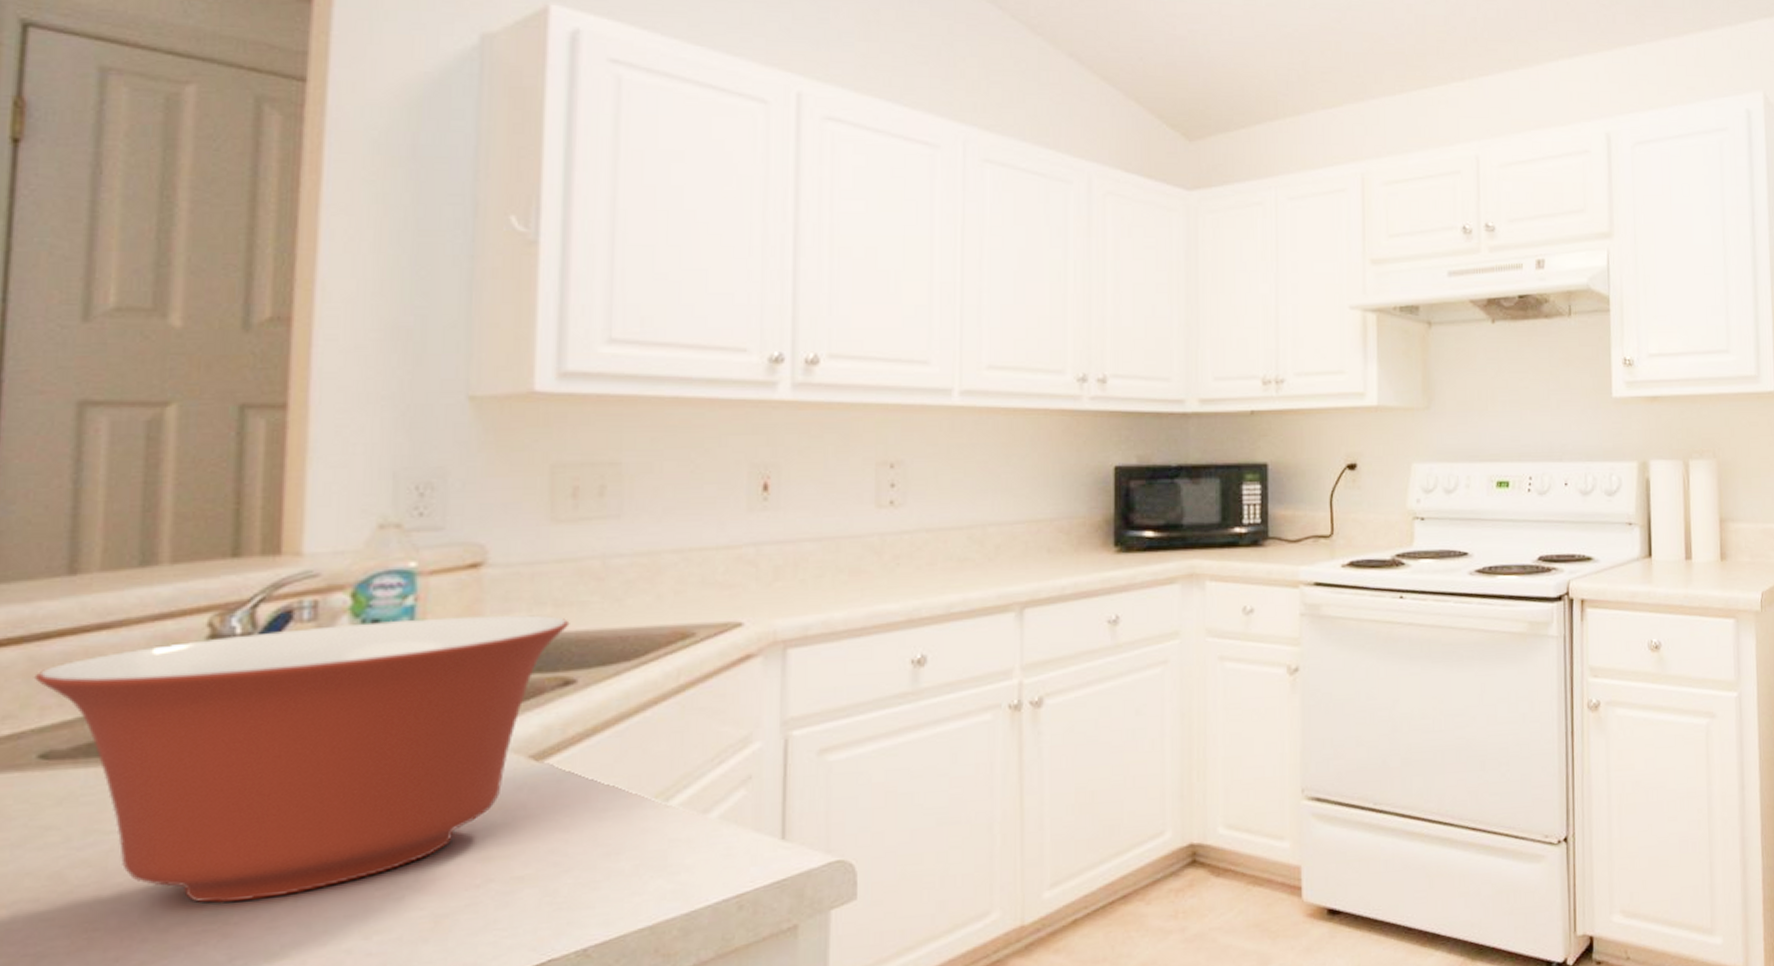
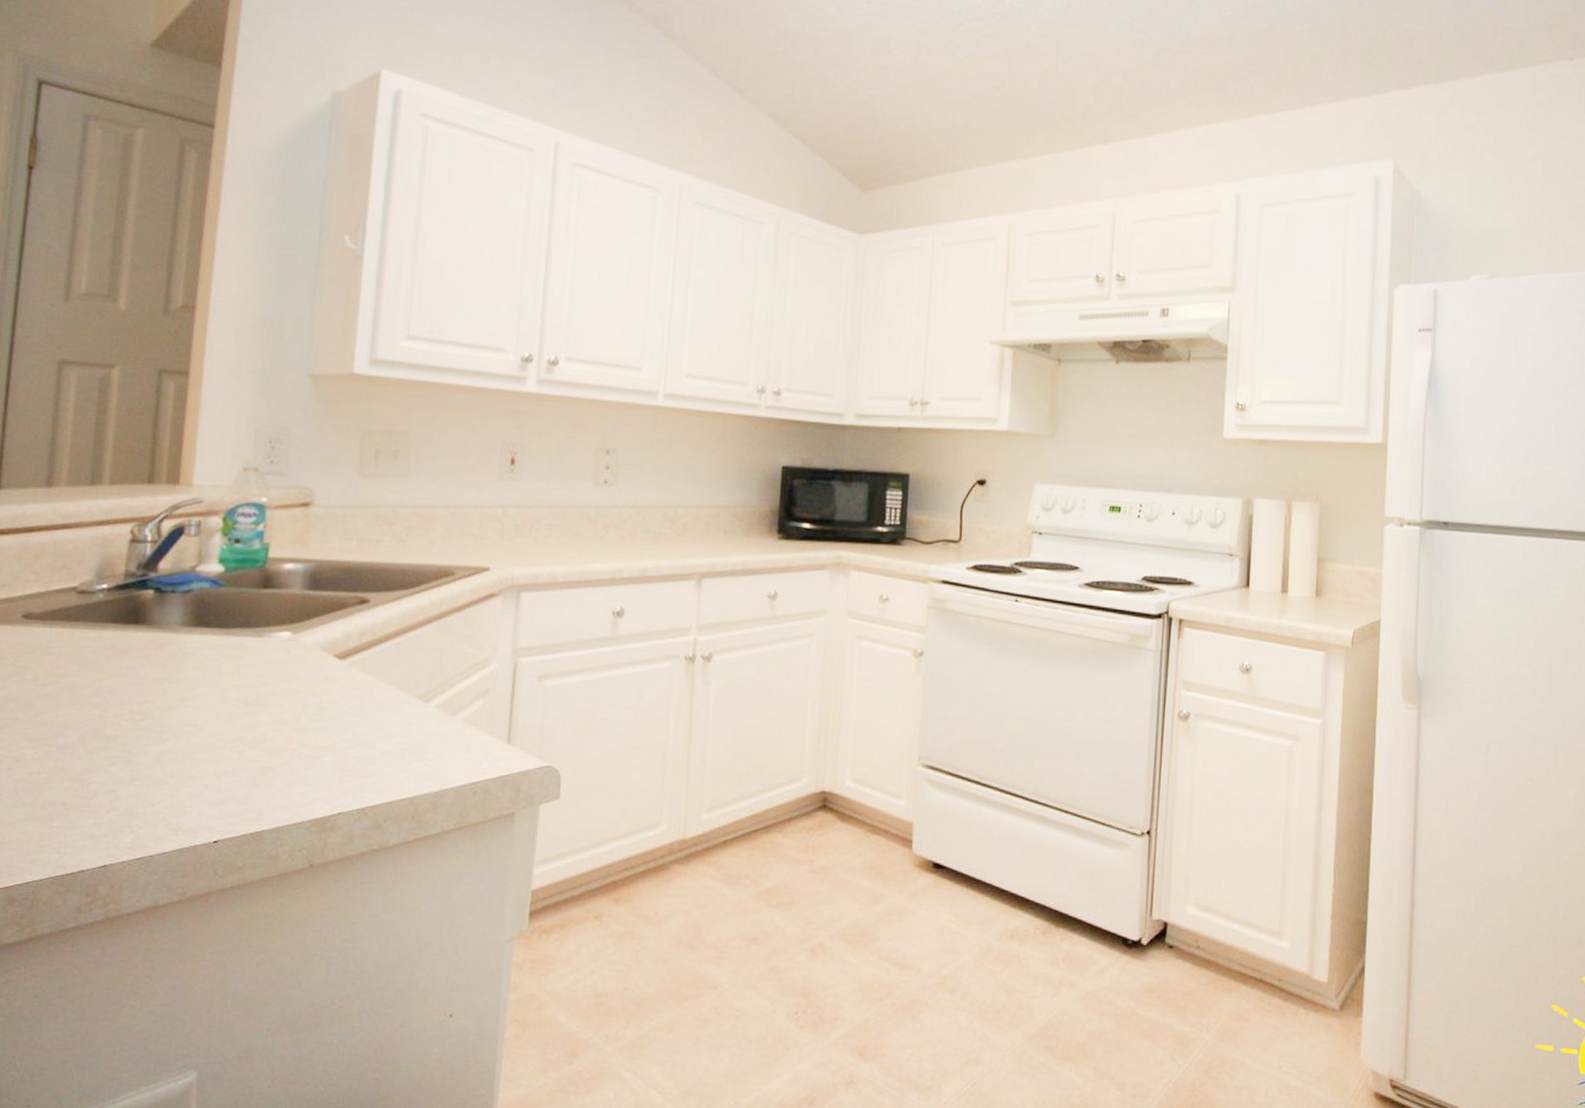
mixing bowl: present [33,615,570,903] -> none [22,540,368,738]

